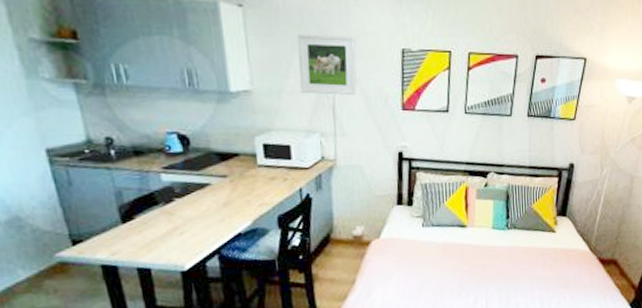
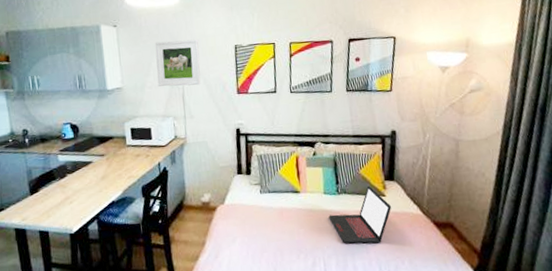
laptop: none [495,221,561,281] -> present [328,186,392,244]

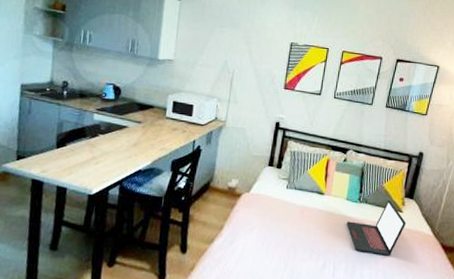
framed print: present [155,39,201,87] -> none [209,23,257,74]

